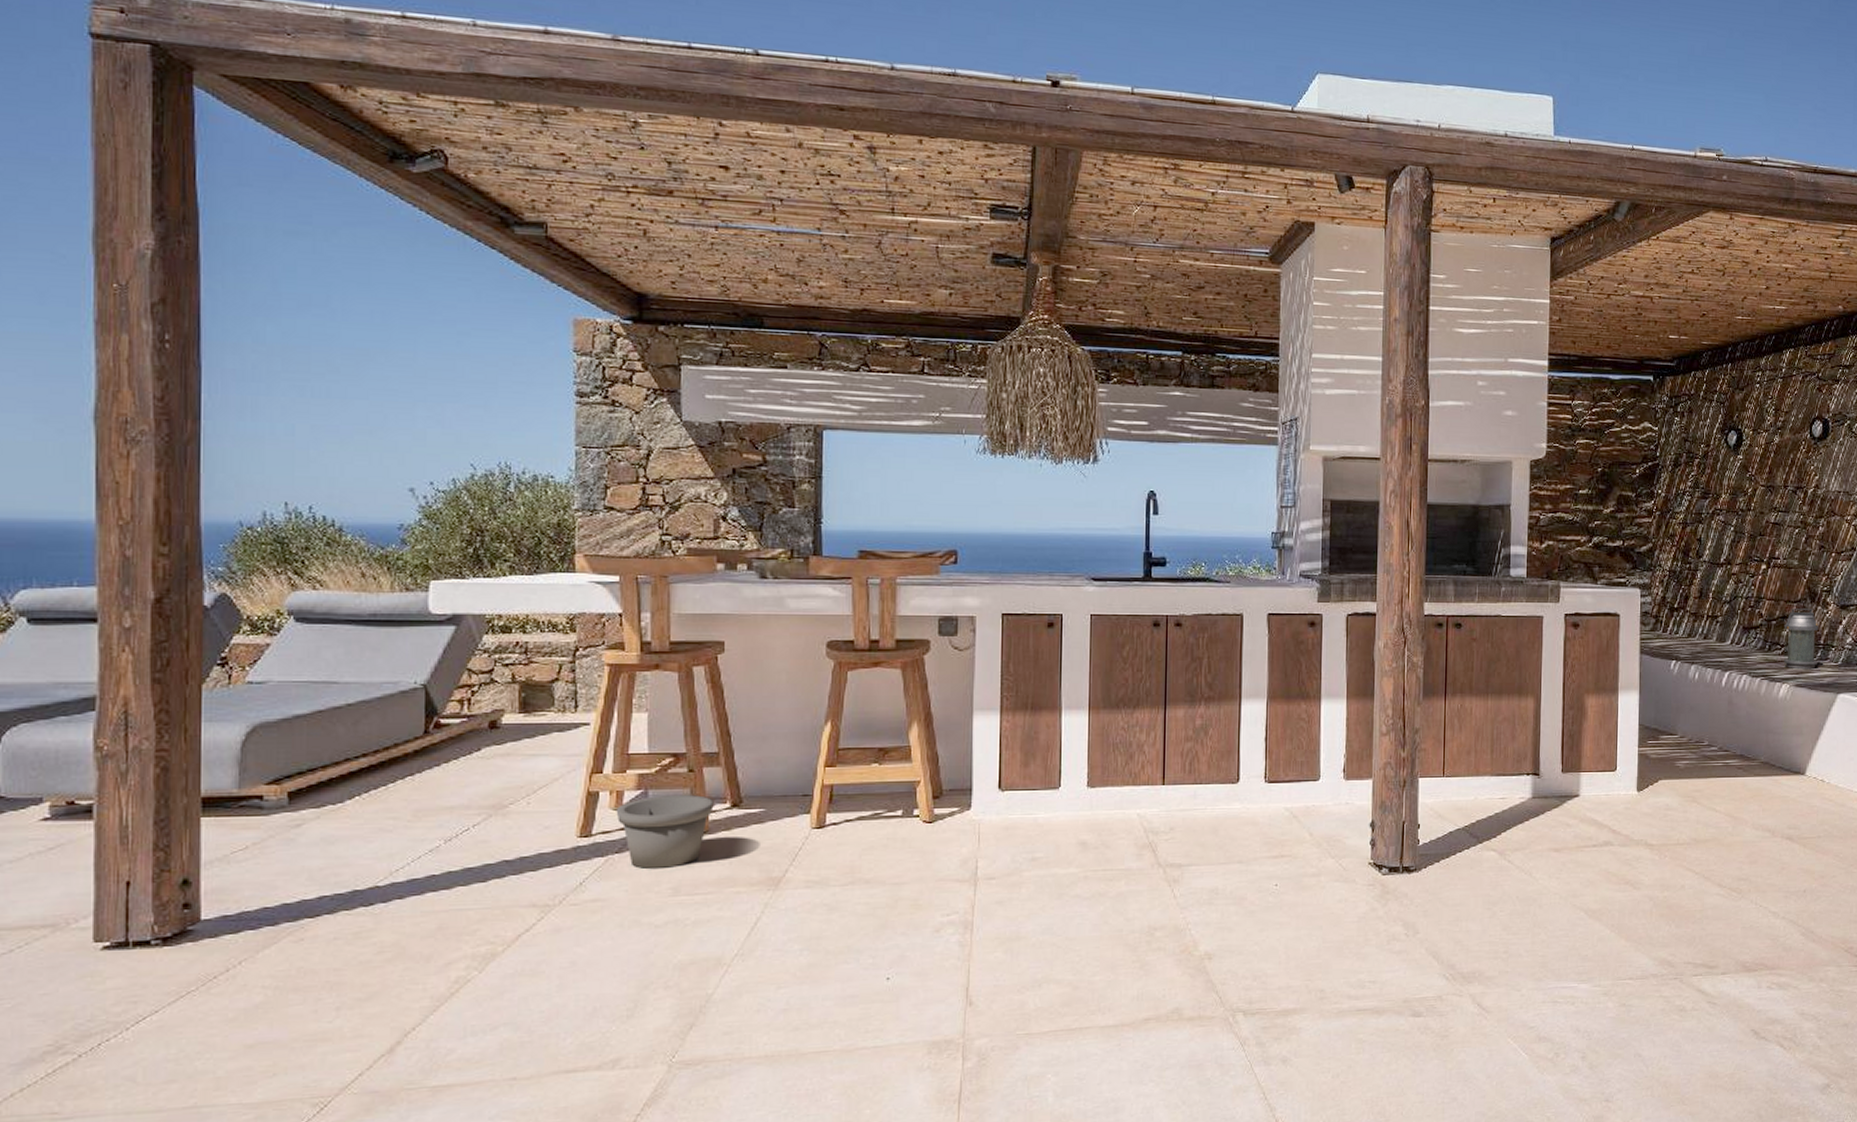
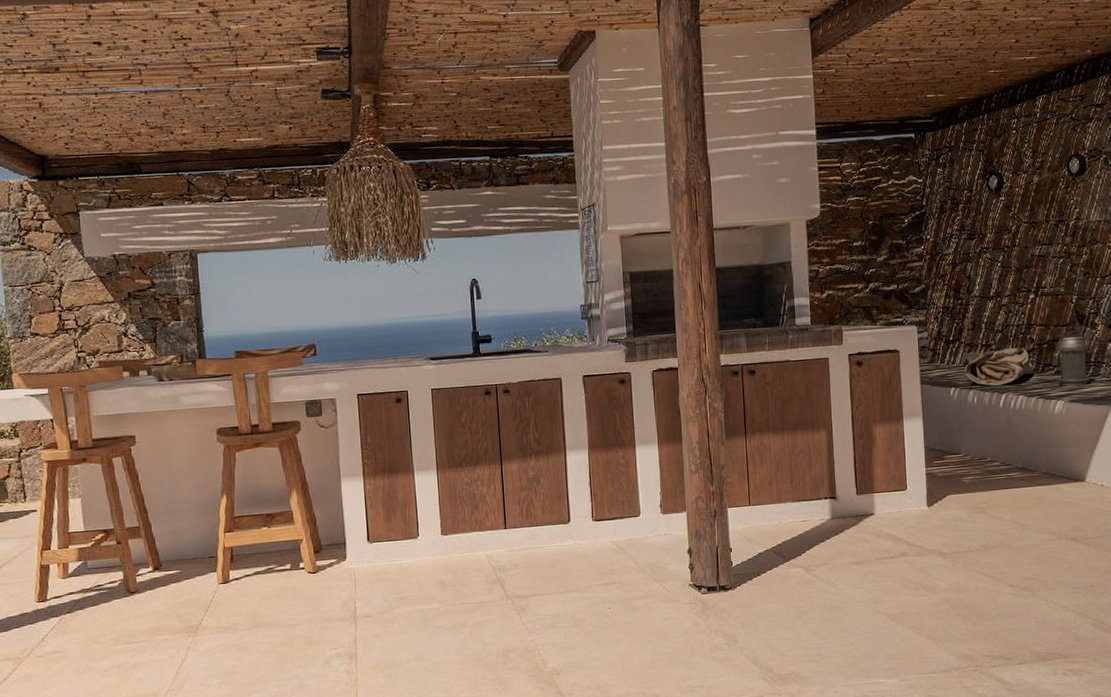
pot: present [616,795,714,869] -> none [64,562,140,625]
towel: none [1687,622,1759,662] -> present [963,347,1033,386]

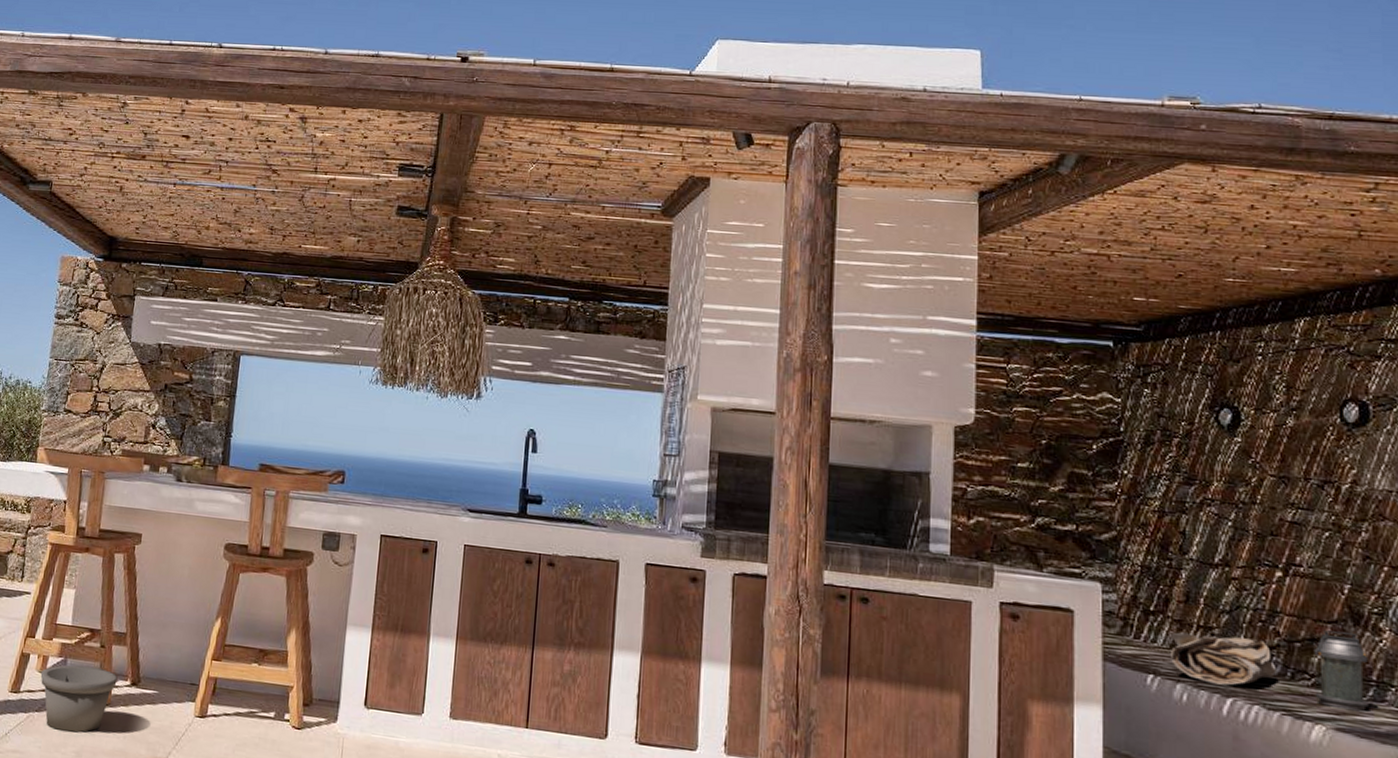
pot: none [64,562,140,625] -> present [40,665,118,733]

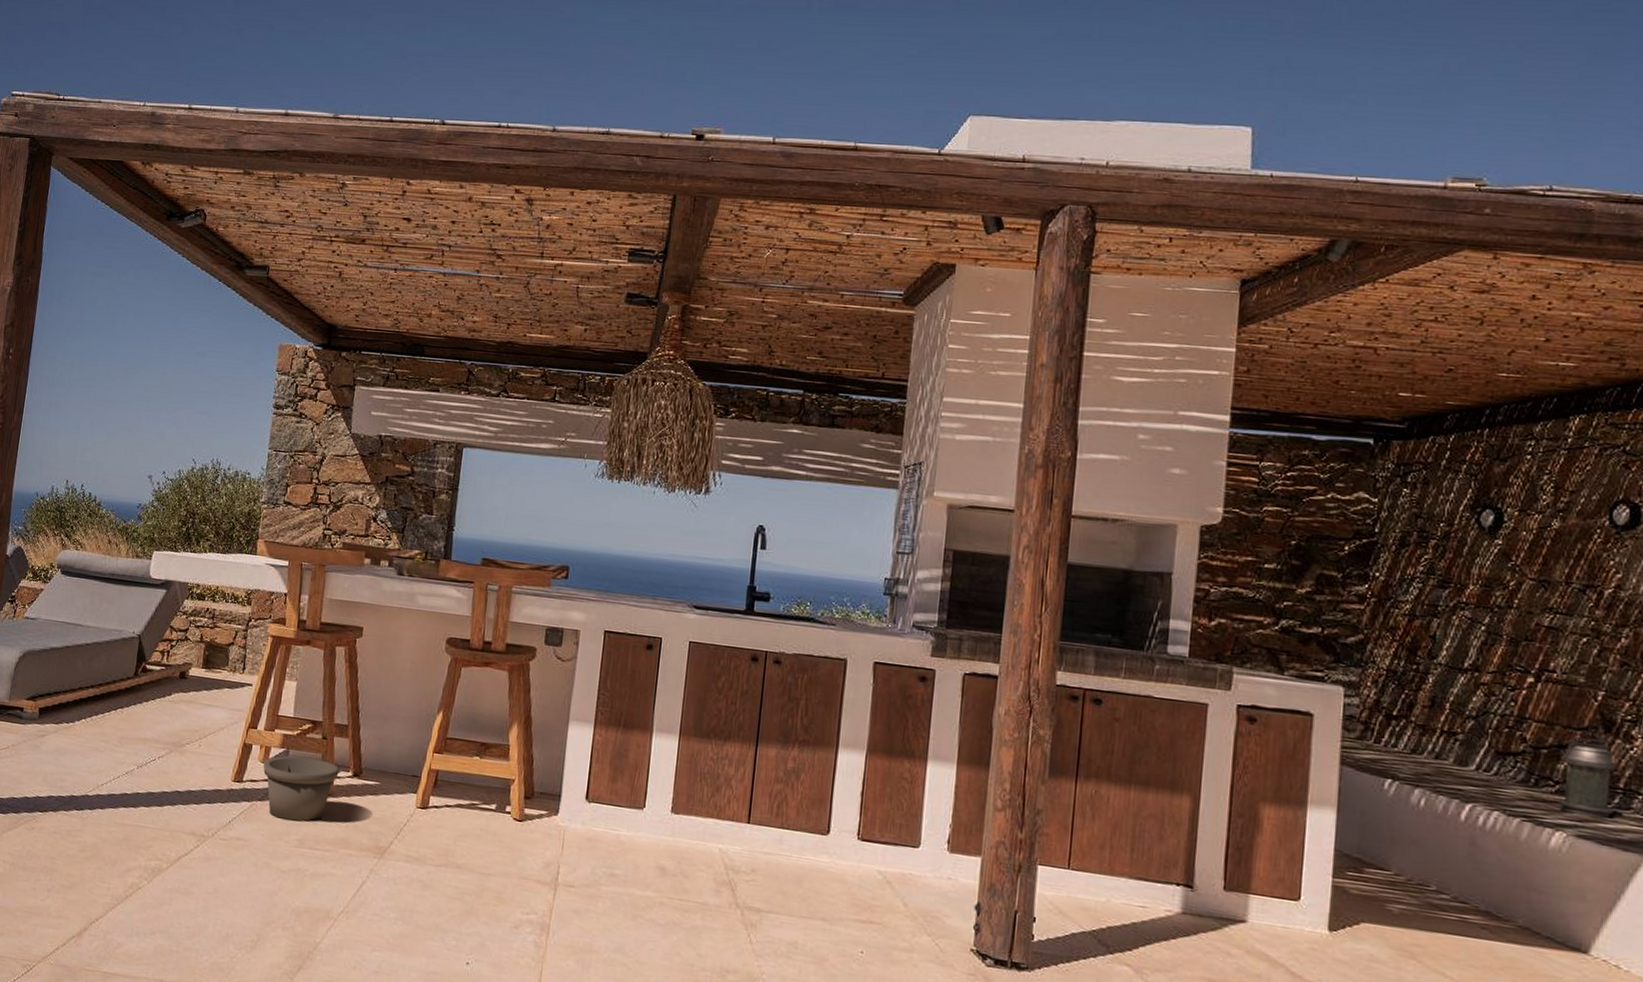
towel: present [1169,632,1277,686] -> none [1411,737,1521,791]

